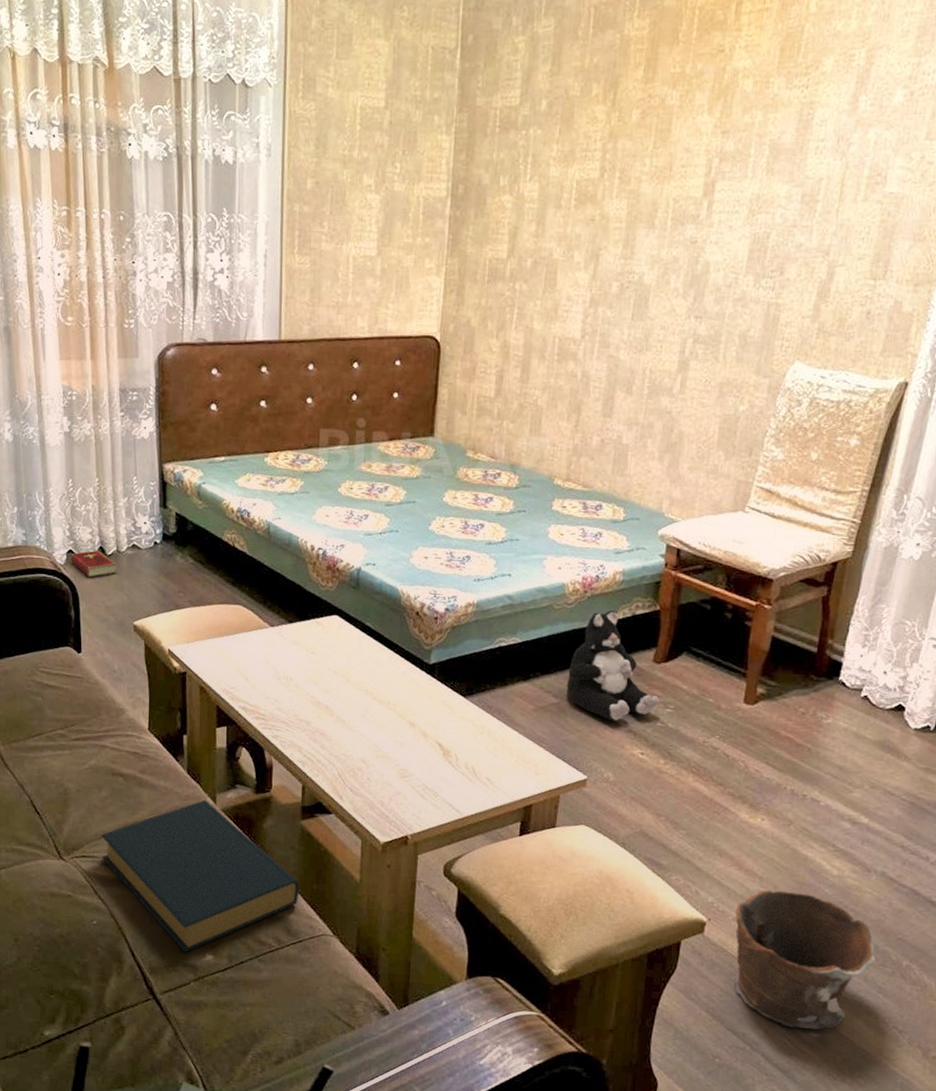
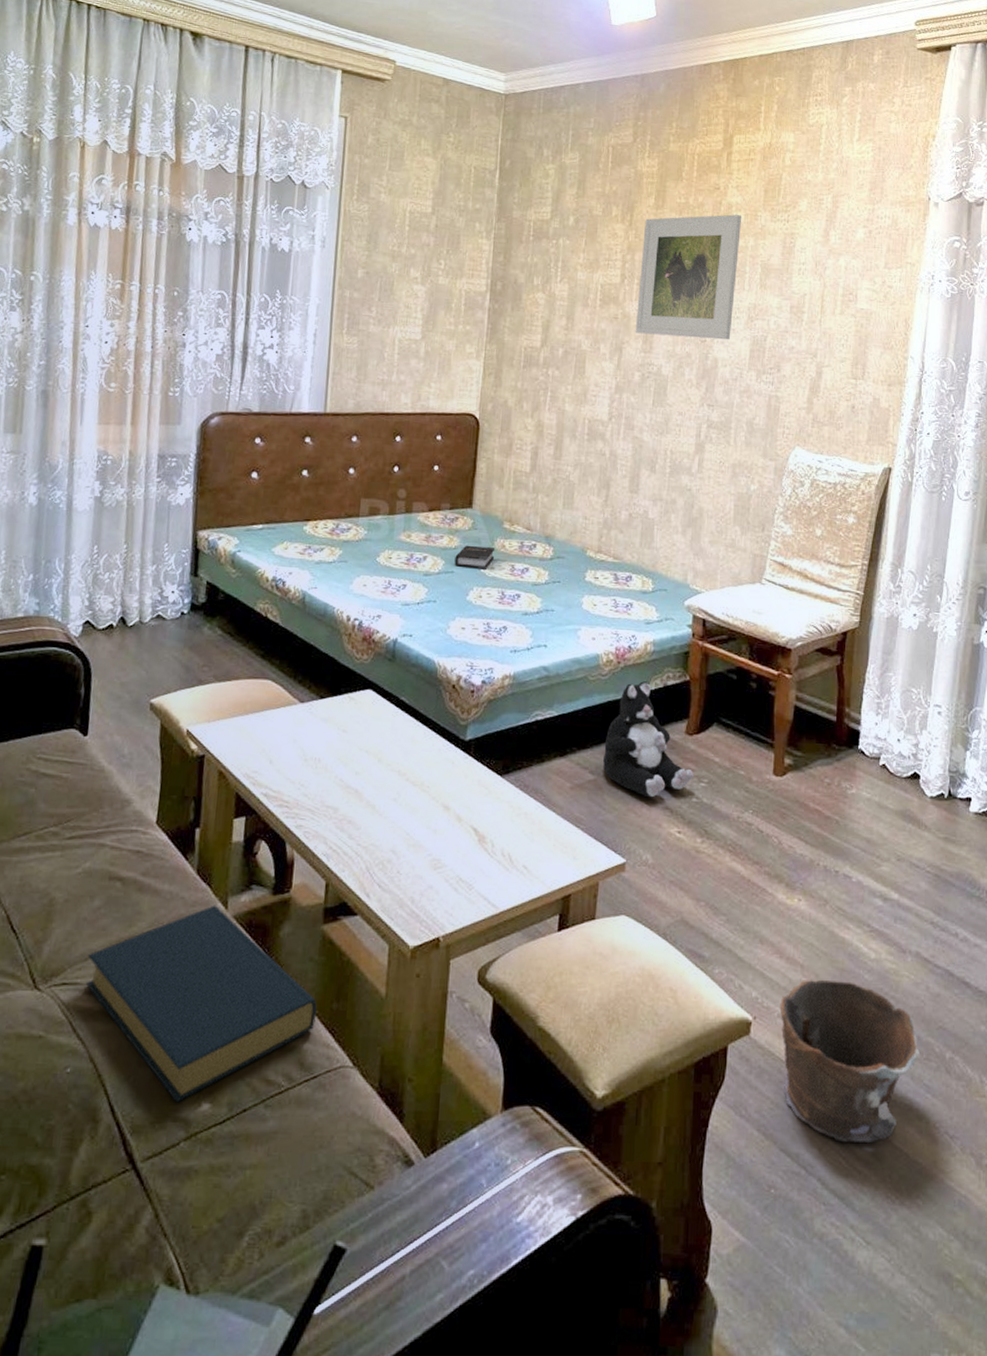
hardcover book: present [70,550,116,578] -> none [86,620,137,651]
hardback book: none [416,474,458,499] -> present [454,545,496,570]
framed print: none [614,83,750,240] -> present [635,214,742,340]

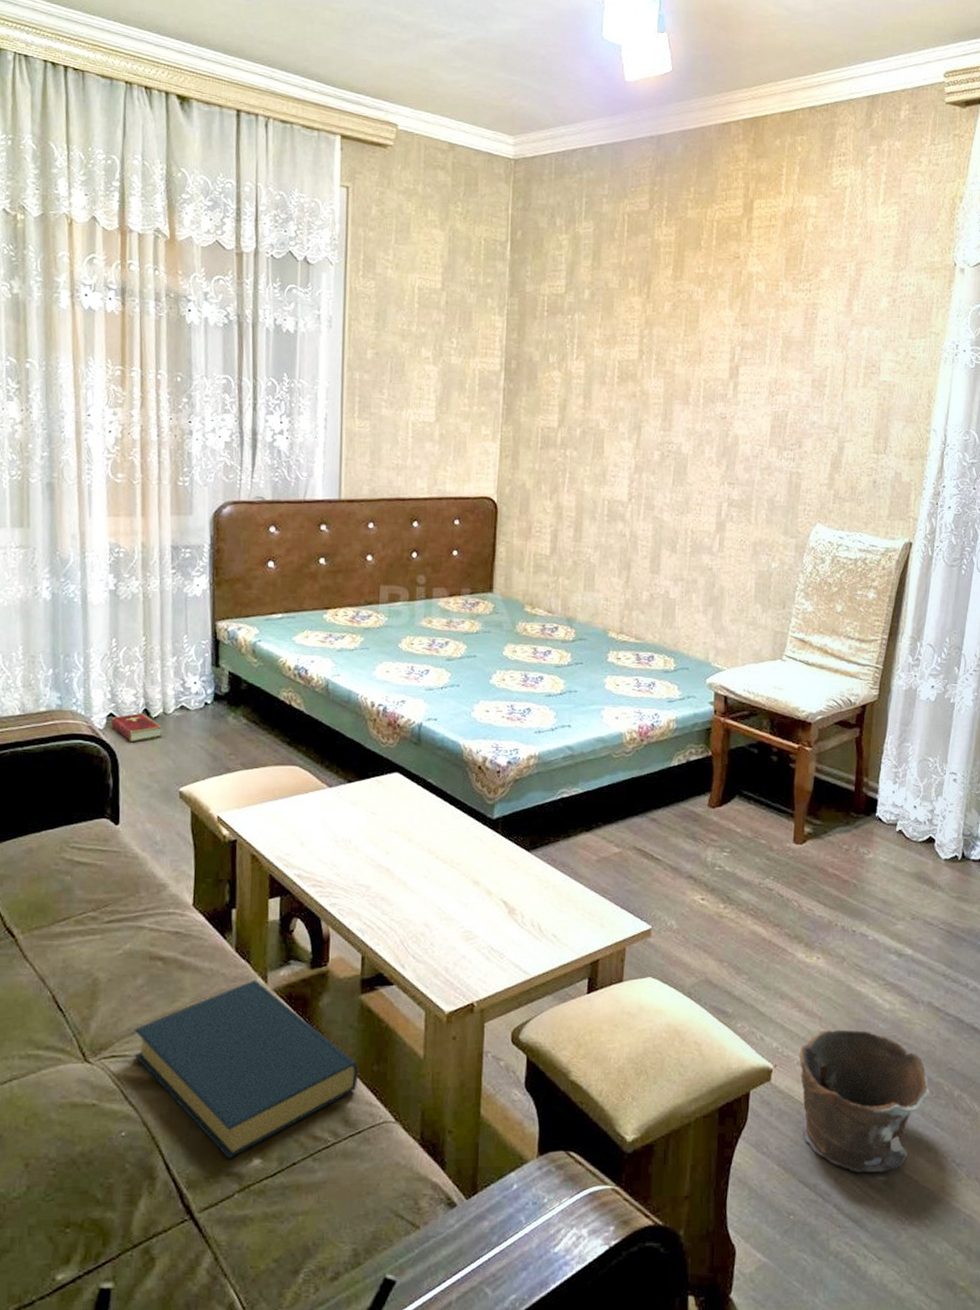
hardcover book: none [86,620,137,651] -> present [110,712,162,743]
hardback book: present [454,545,496,570] -> none [477,629,517,653]
plush toy: present [603,681,694,798] -> none [628,758,716,868]
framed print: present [635,214,742,340] -> none [654,285,763,416]

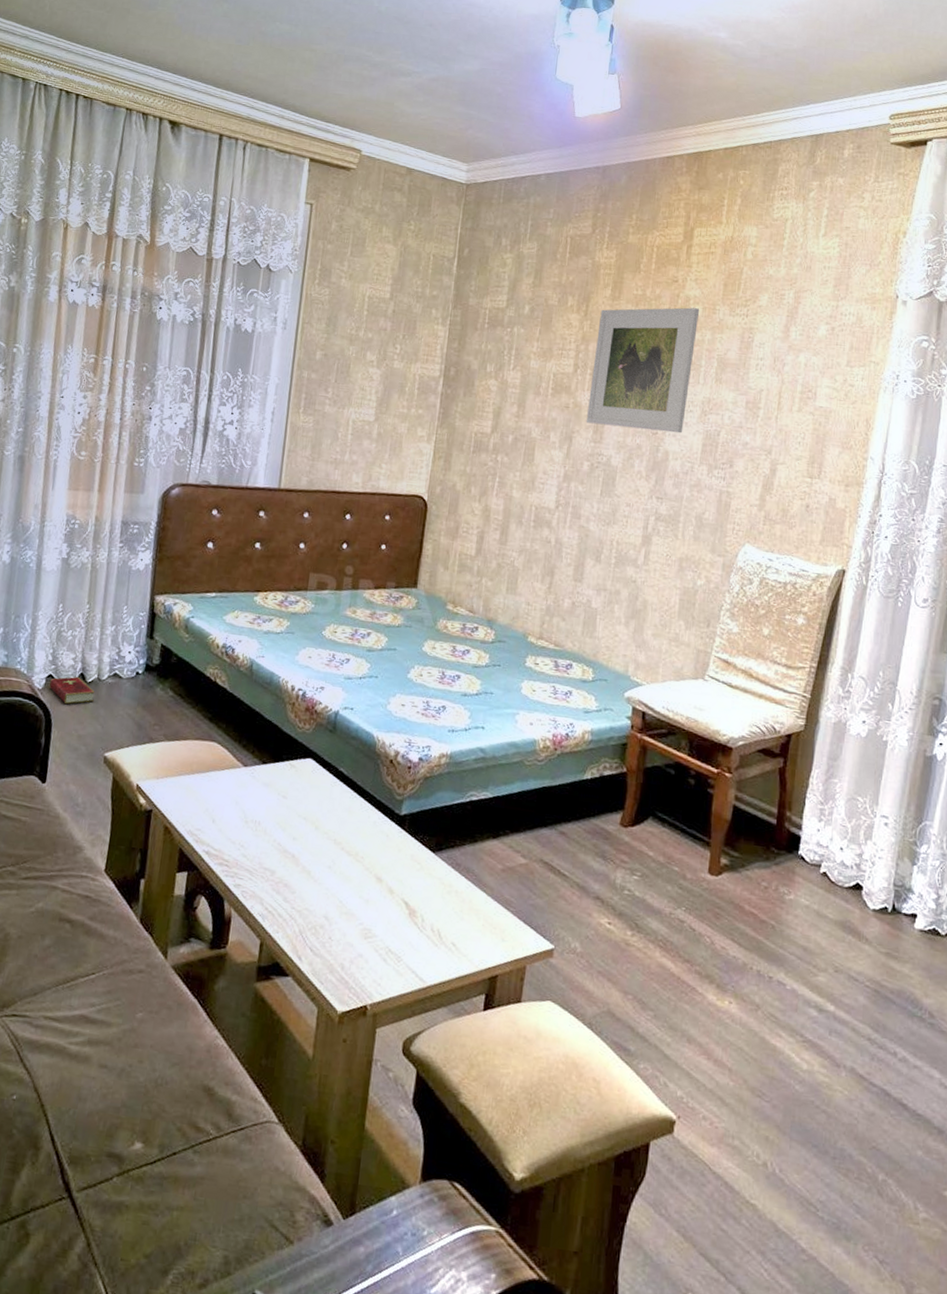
hardback book: present [134,979,358,1159] -> none [33,953,247,1139]
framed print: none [654,285,763,416] -> present [586,307,700,434]
clay pot: present [799,1029,931,1173] -> none [705,1084,852,1258]

